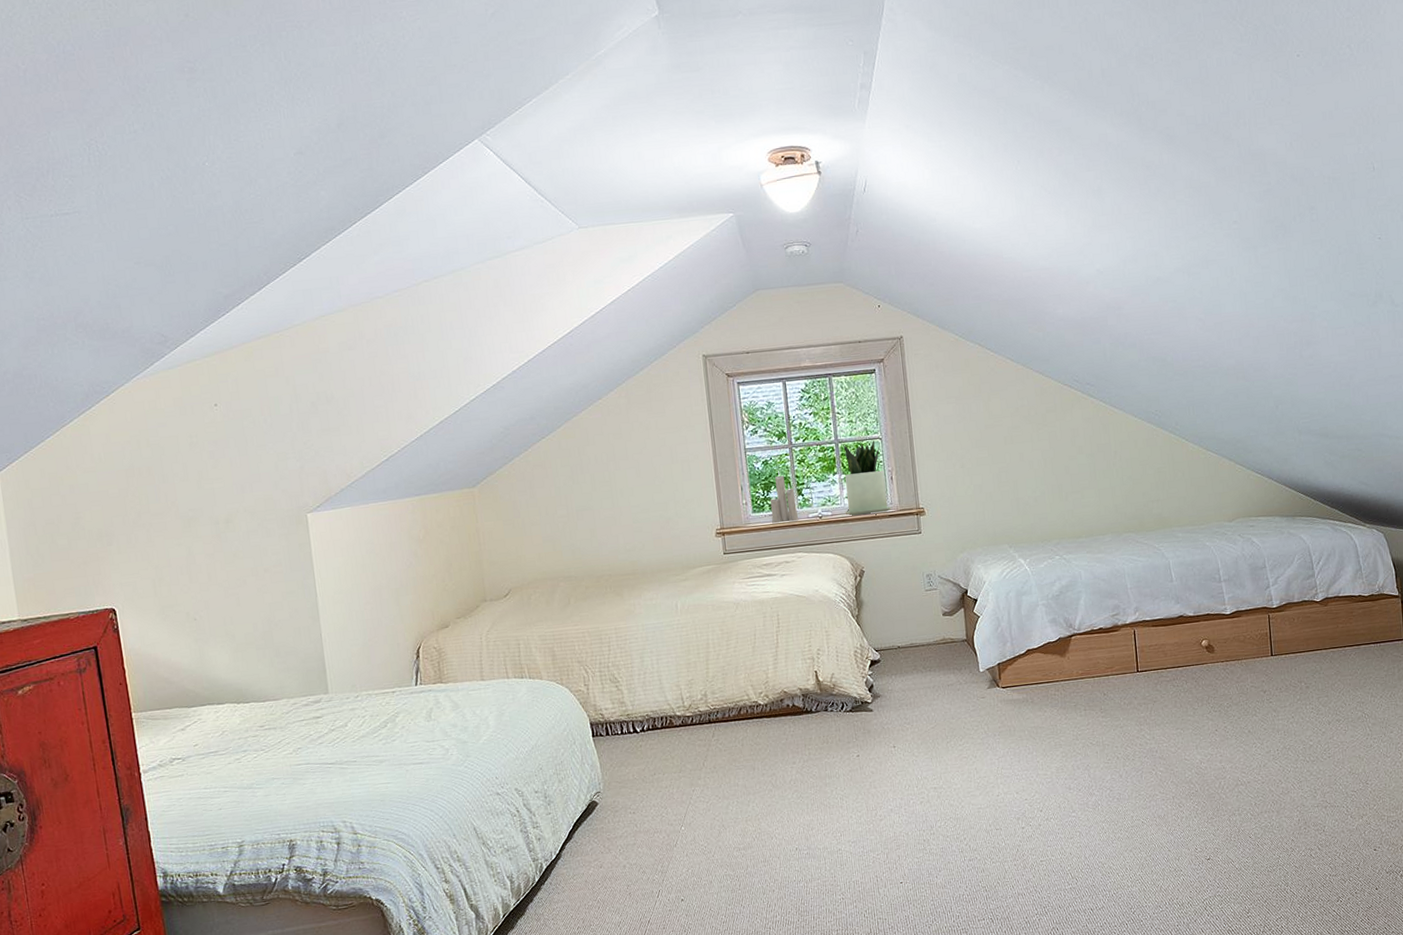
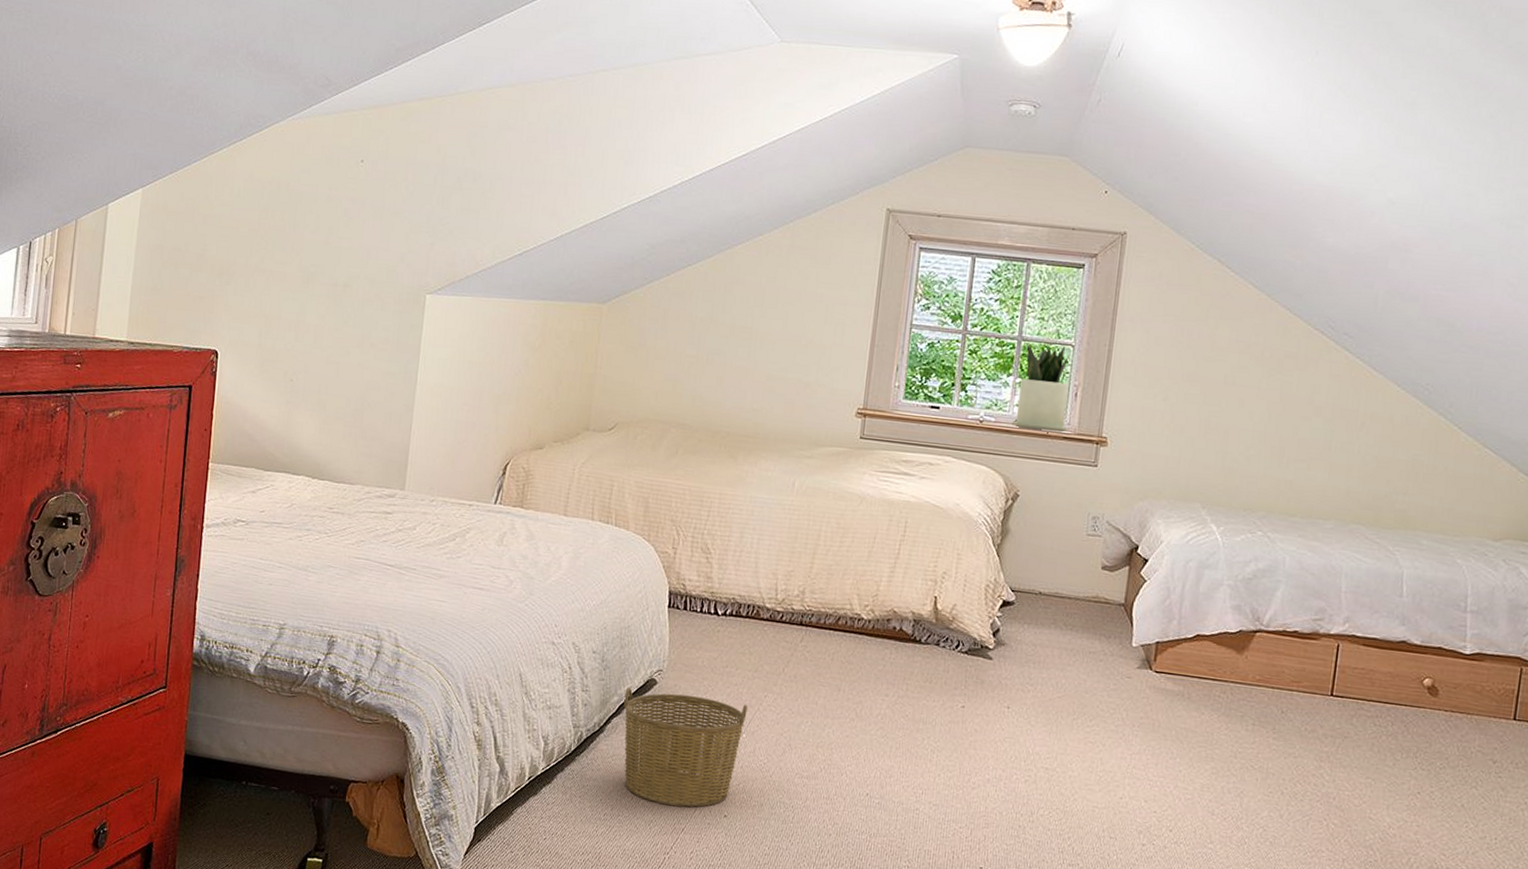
basket: none [571,802,682,906] -> present [624,687,748,808]
candle: present [770,471,799,524] -> none [922,357,958,420]

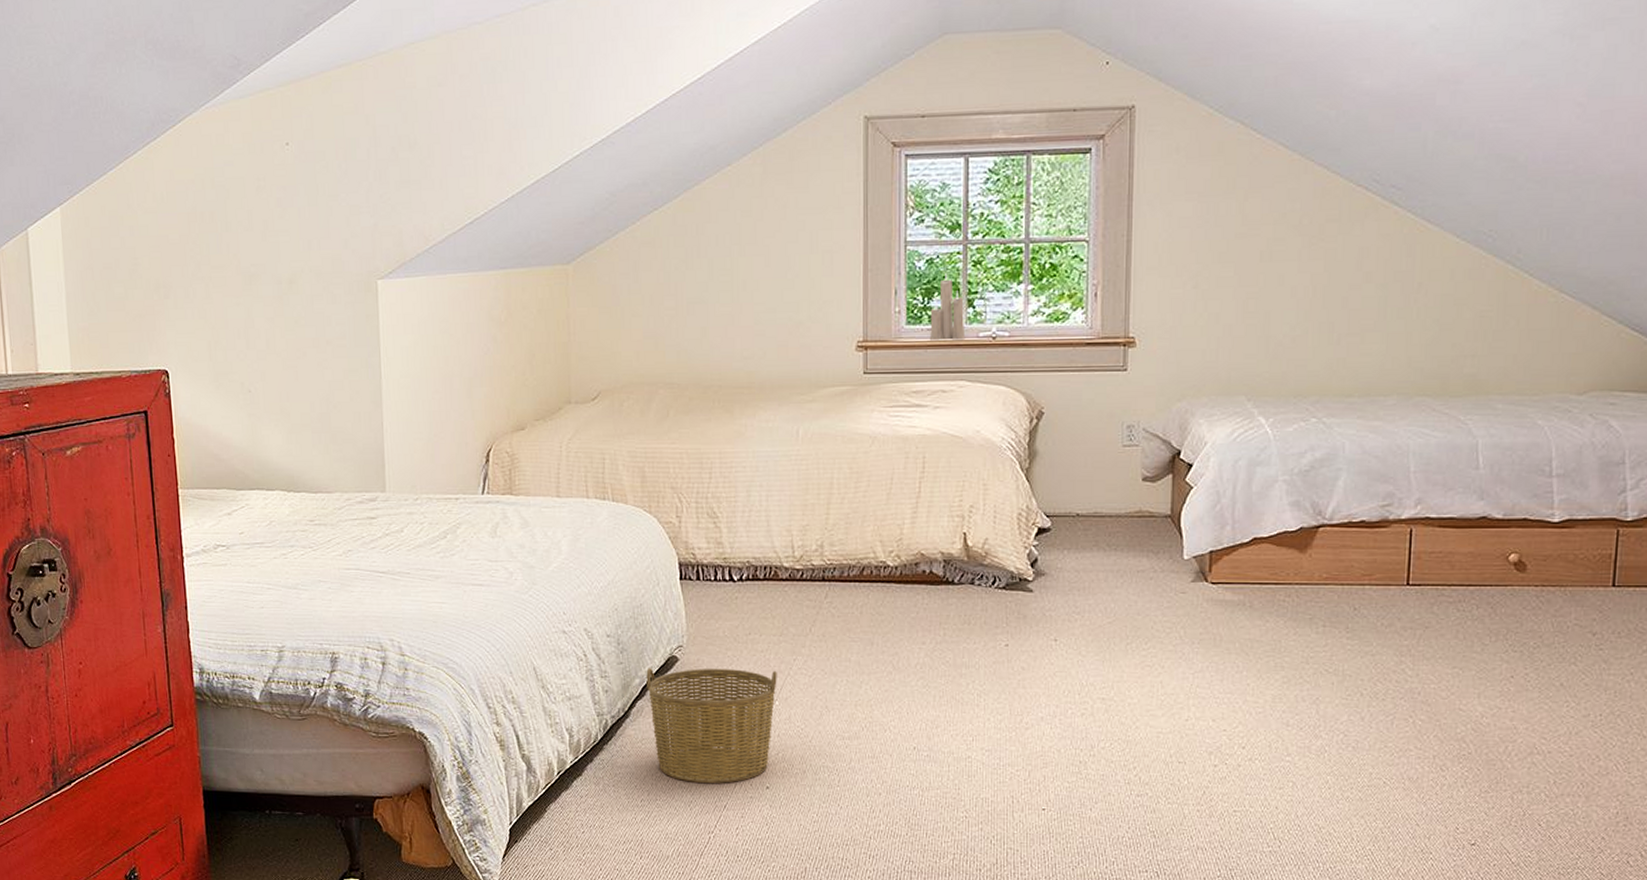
candle: none [922,357,958,420] -> present [929,273,966,341]
planter: present [1011,343,1071,433] -> none [1027,243,1092,340]

